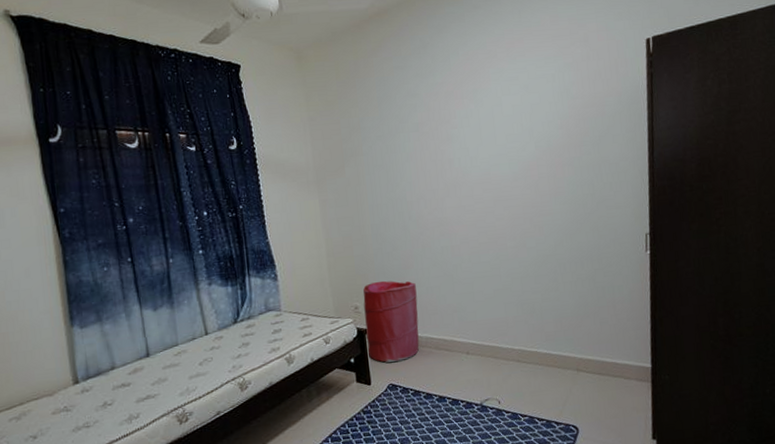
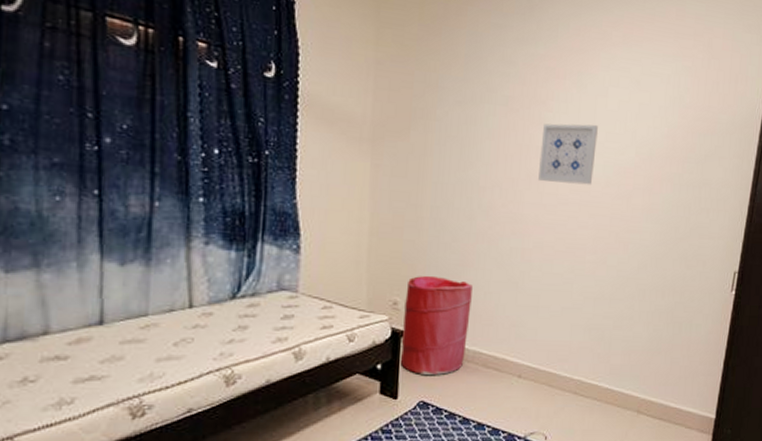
wall art: none [451,130,502,188] -> present [538,123,598,185]

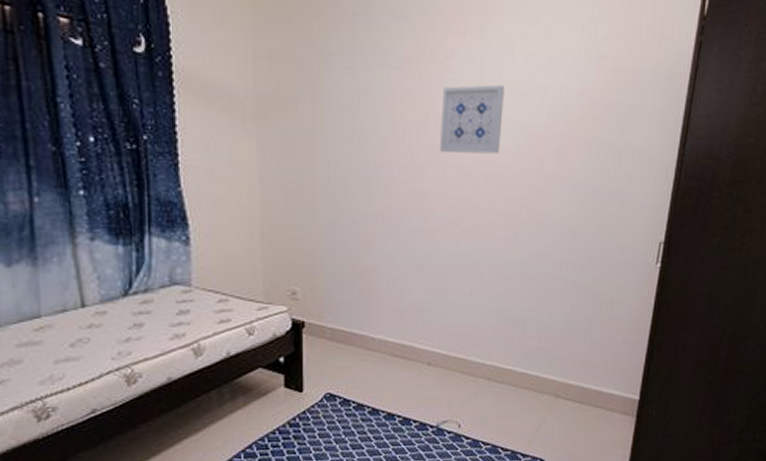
laundry hamper: present [400,275,473,375] -> none [302,262,374,366]

